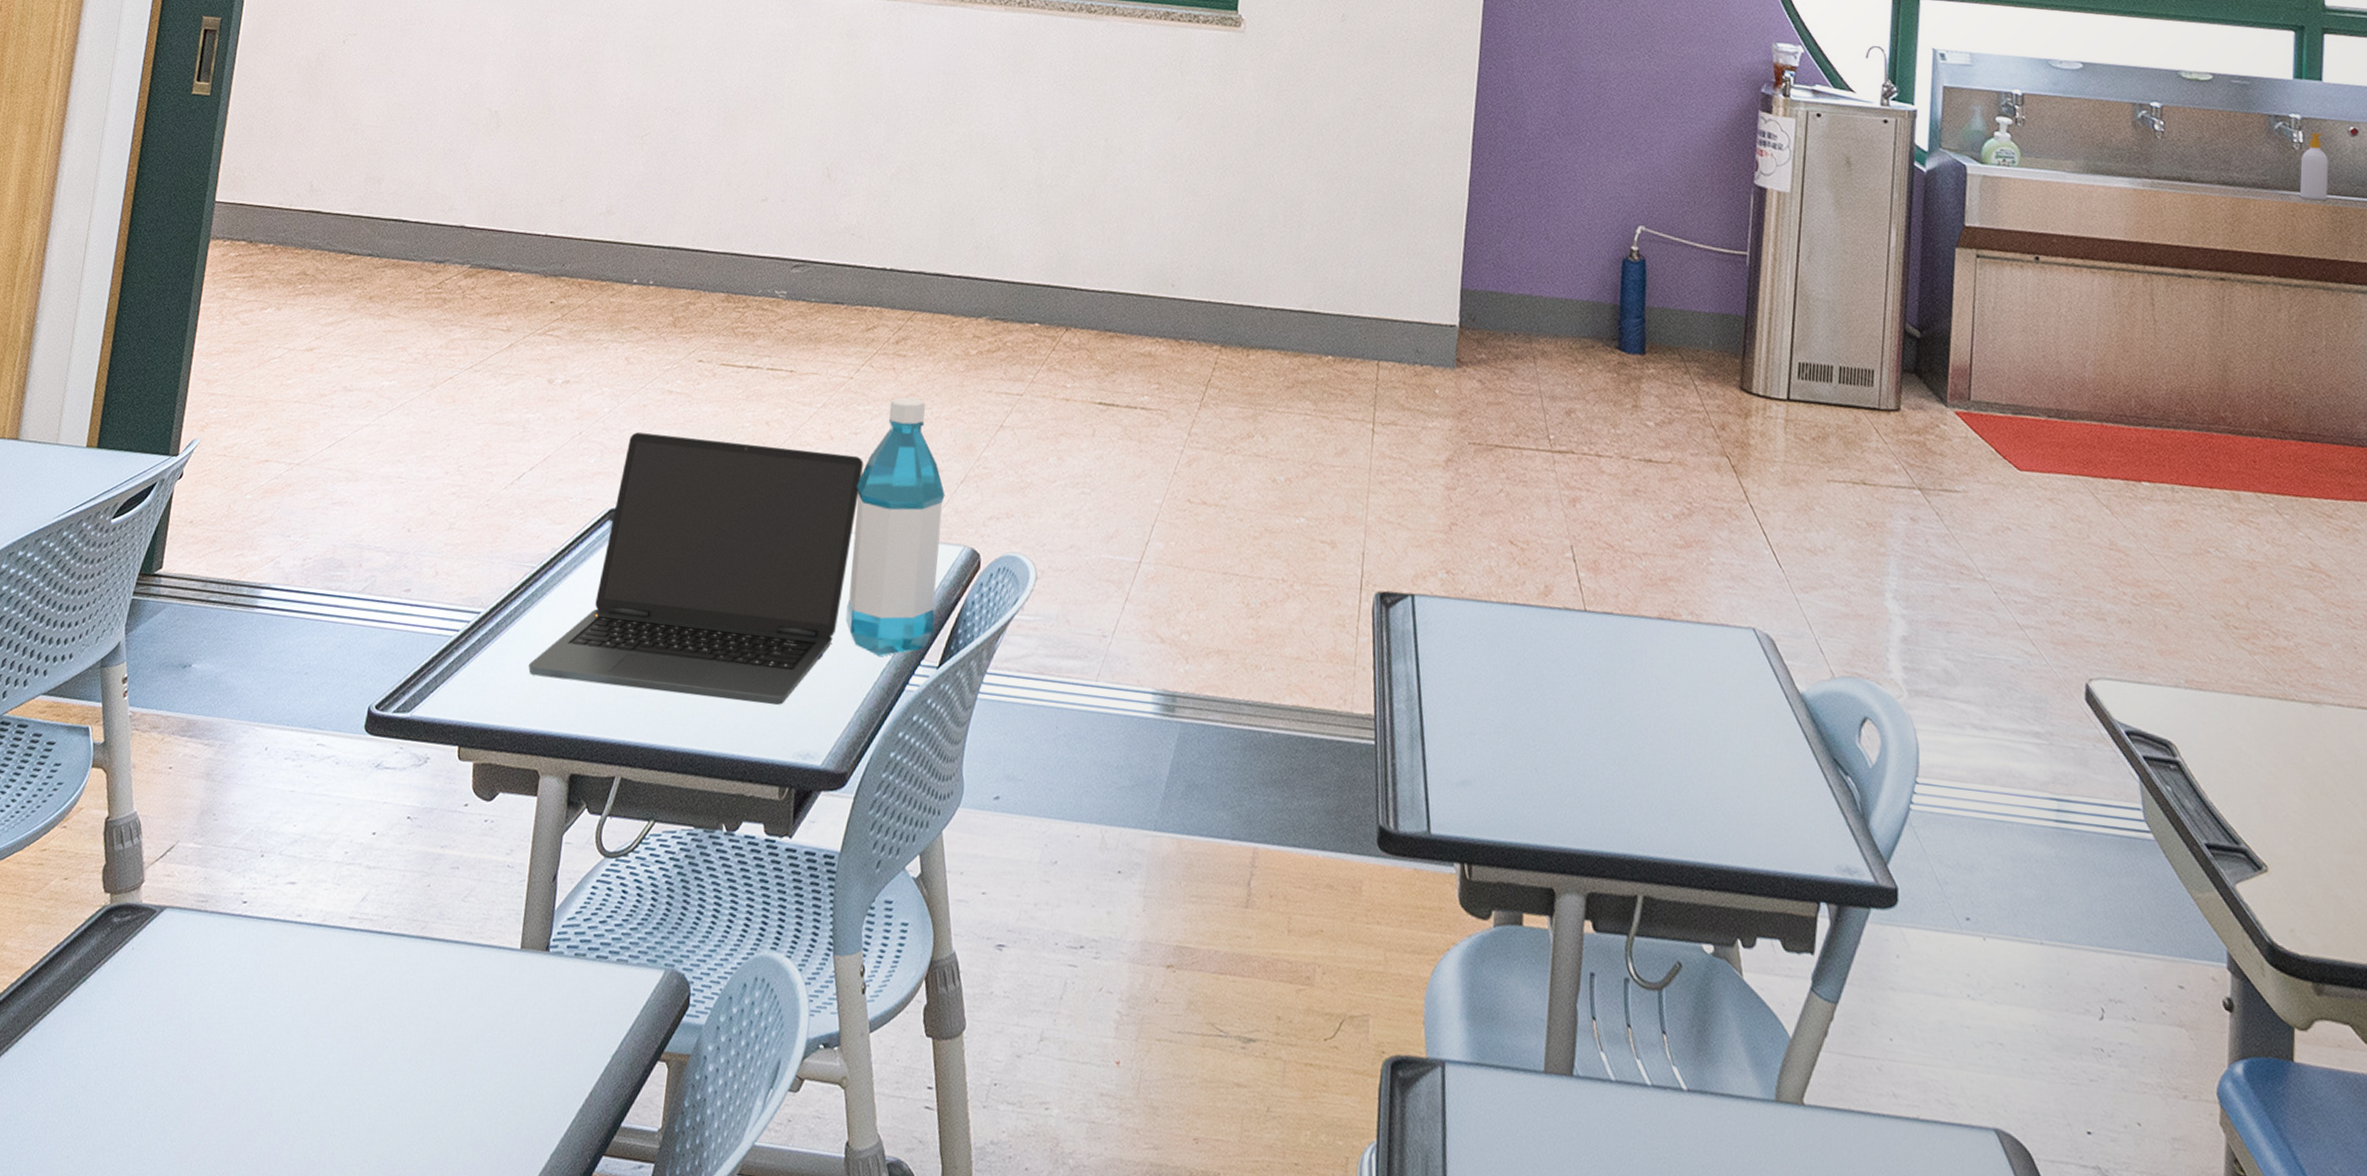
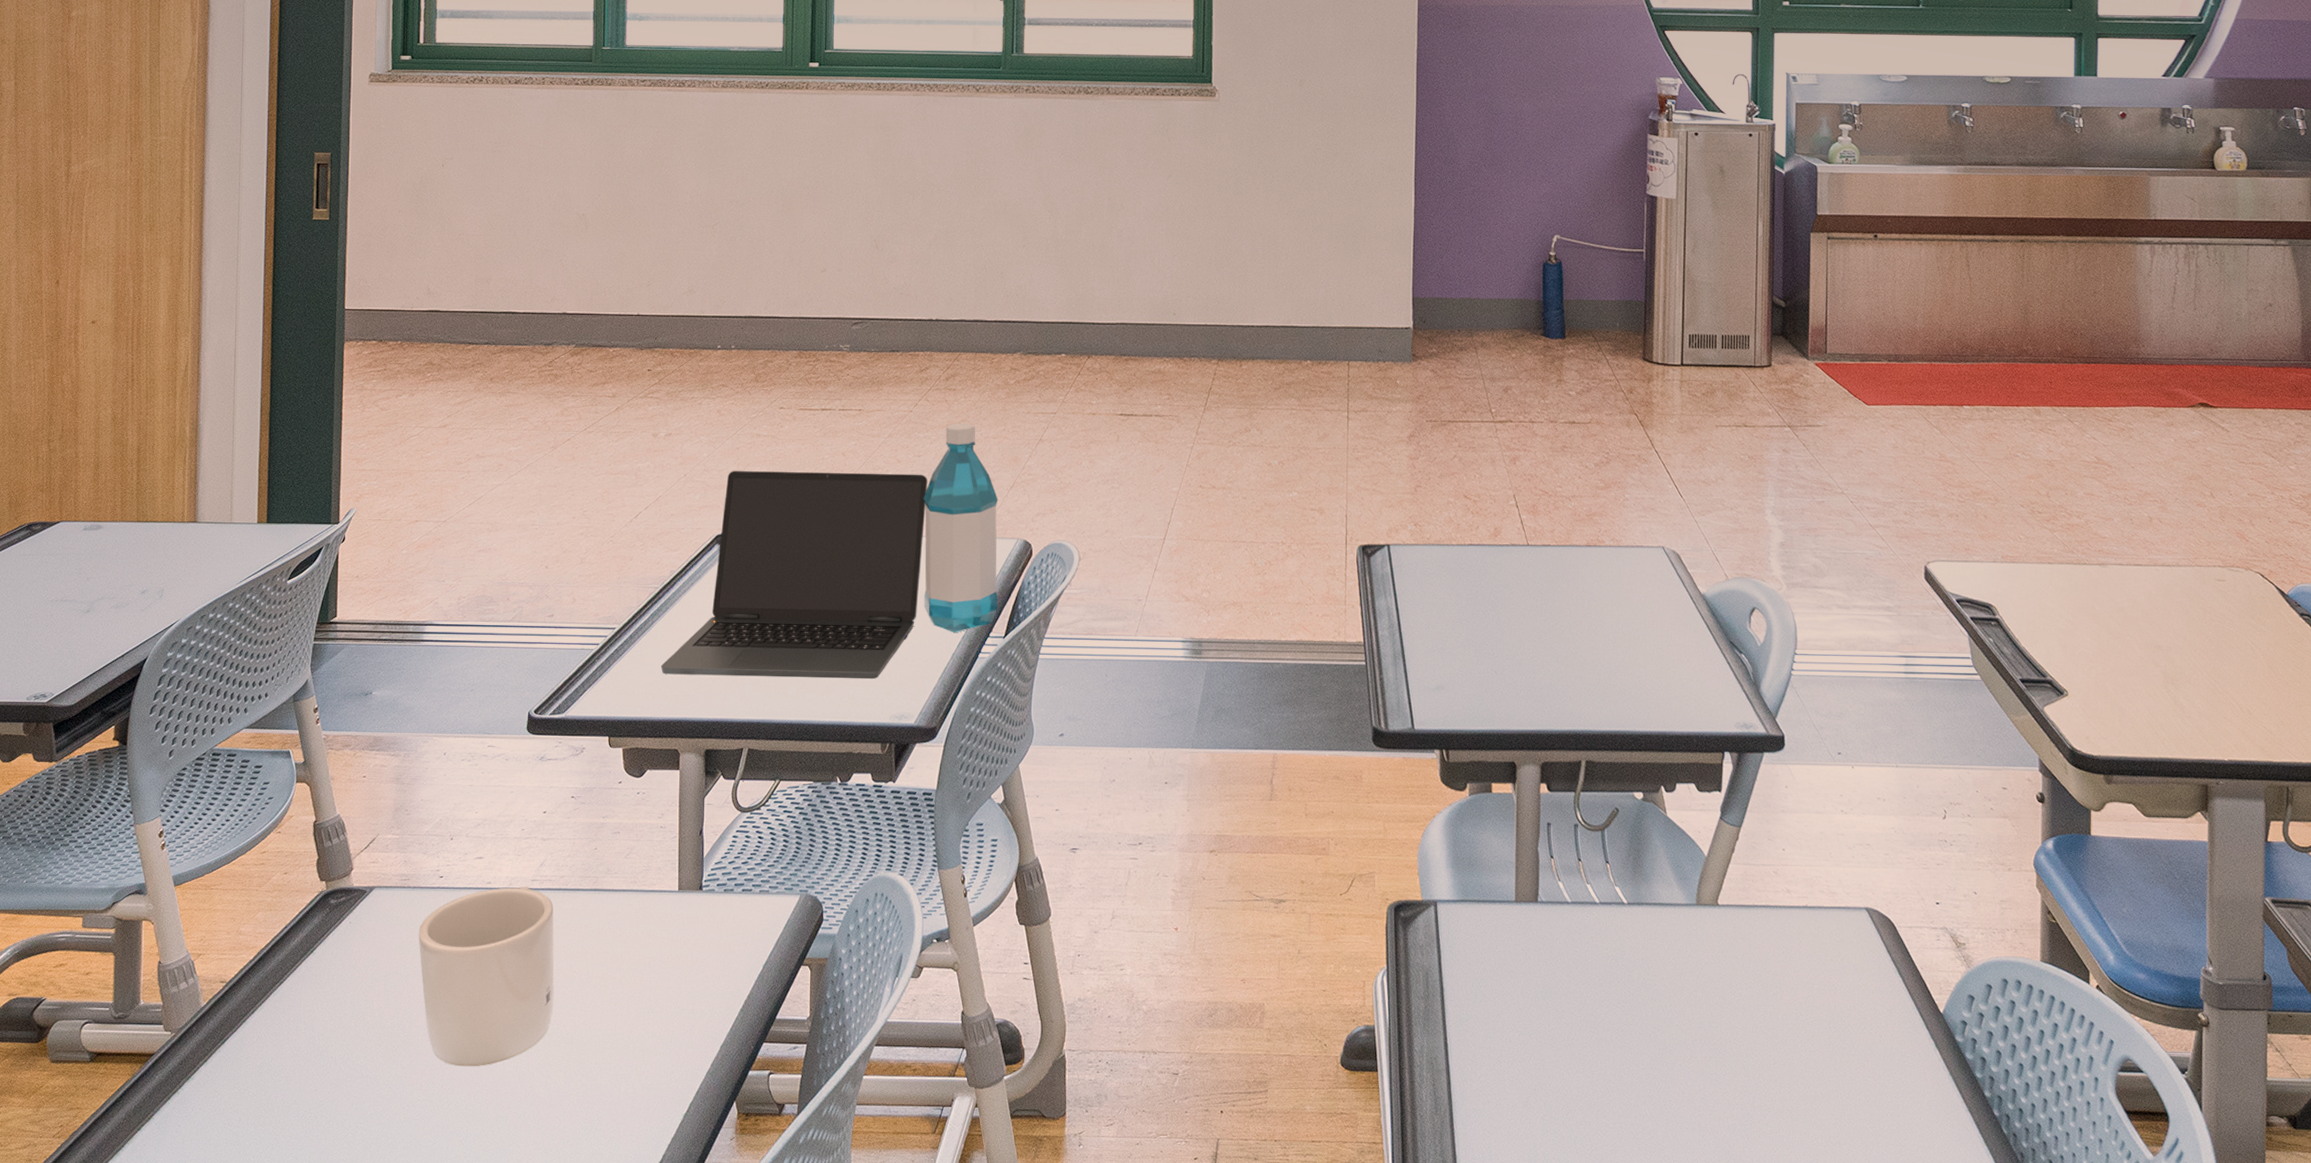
mug: none [205,923,372,1149] -> present [418,887,555,1067]
soap bottle: present [2299,132,2328,202] -> none [2081,118,2103,173]

